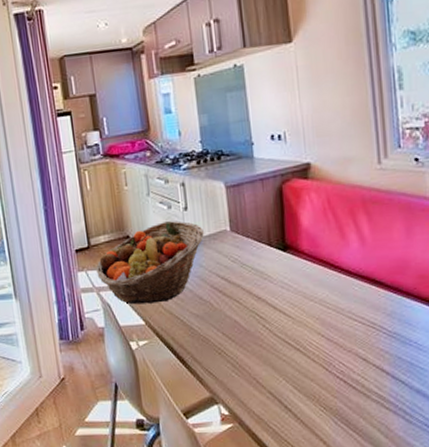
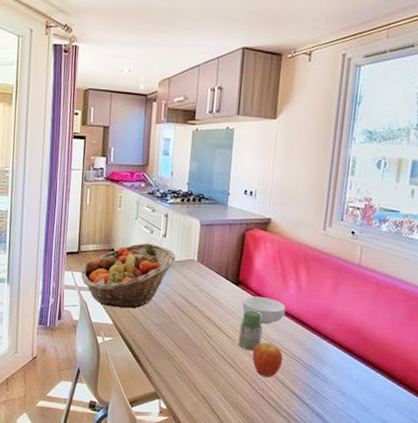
cereal bowl: none [295,259,352,293] -> present [242,296,286,325]
jar: none [298,277,329,327] -> present [238,310,263,350]
fruit: none [320,313,361,356] -> present [252,342,283,378]

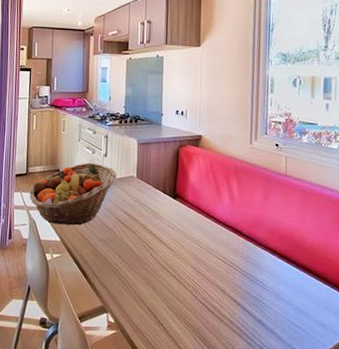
jar: present [238,310,263,350] -> none [179,221,201,260]
cereal bowl: present [242,296,286,325] -> none [180,208,222,235]
fruit: present [252,342,283,378] -> none [193,252,222,287]

